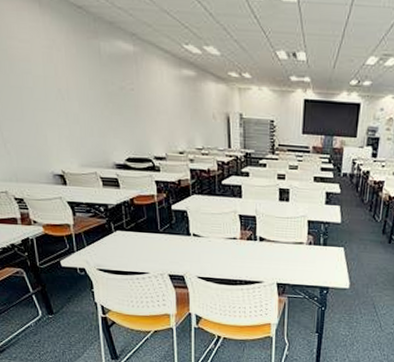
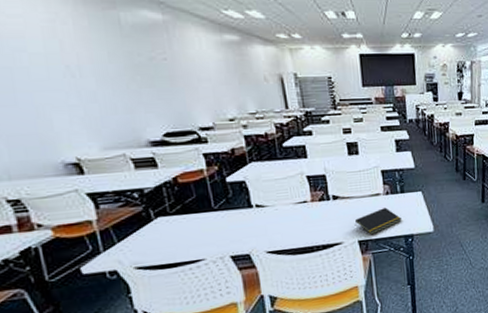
notepad: none [276,257,320,280] -> present [354,207,402,235]

